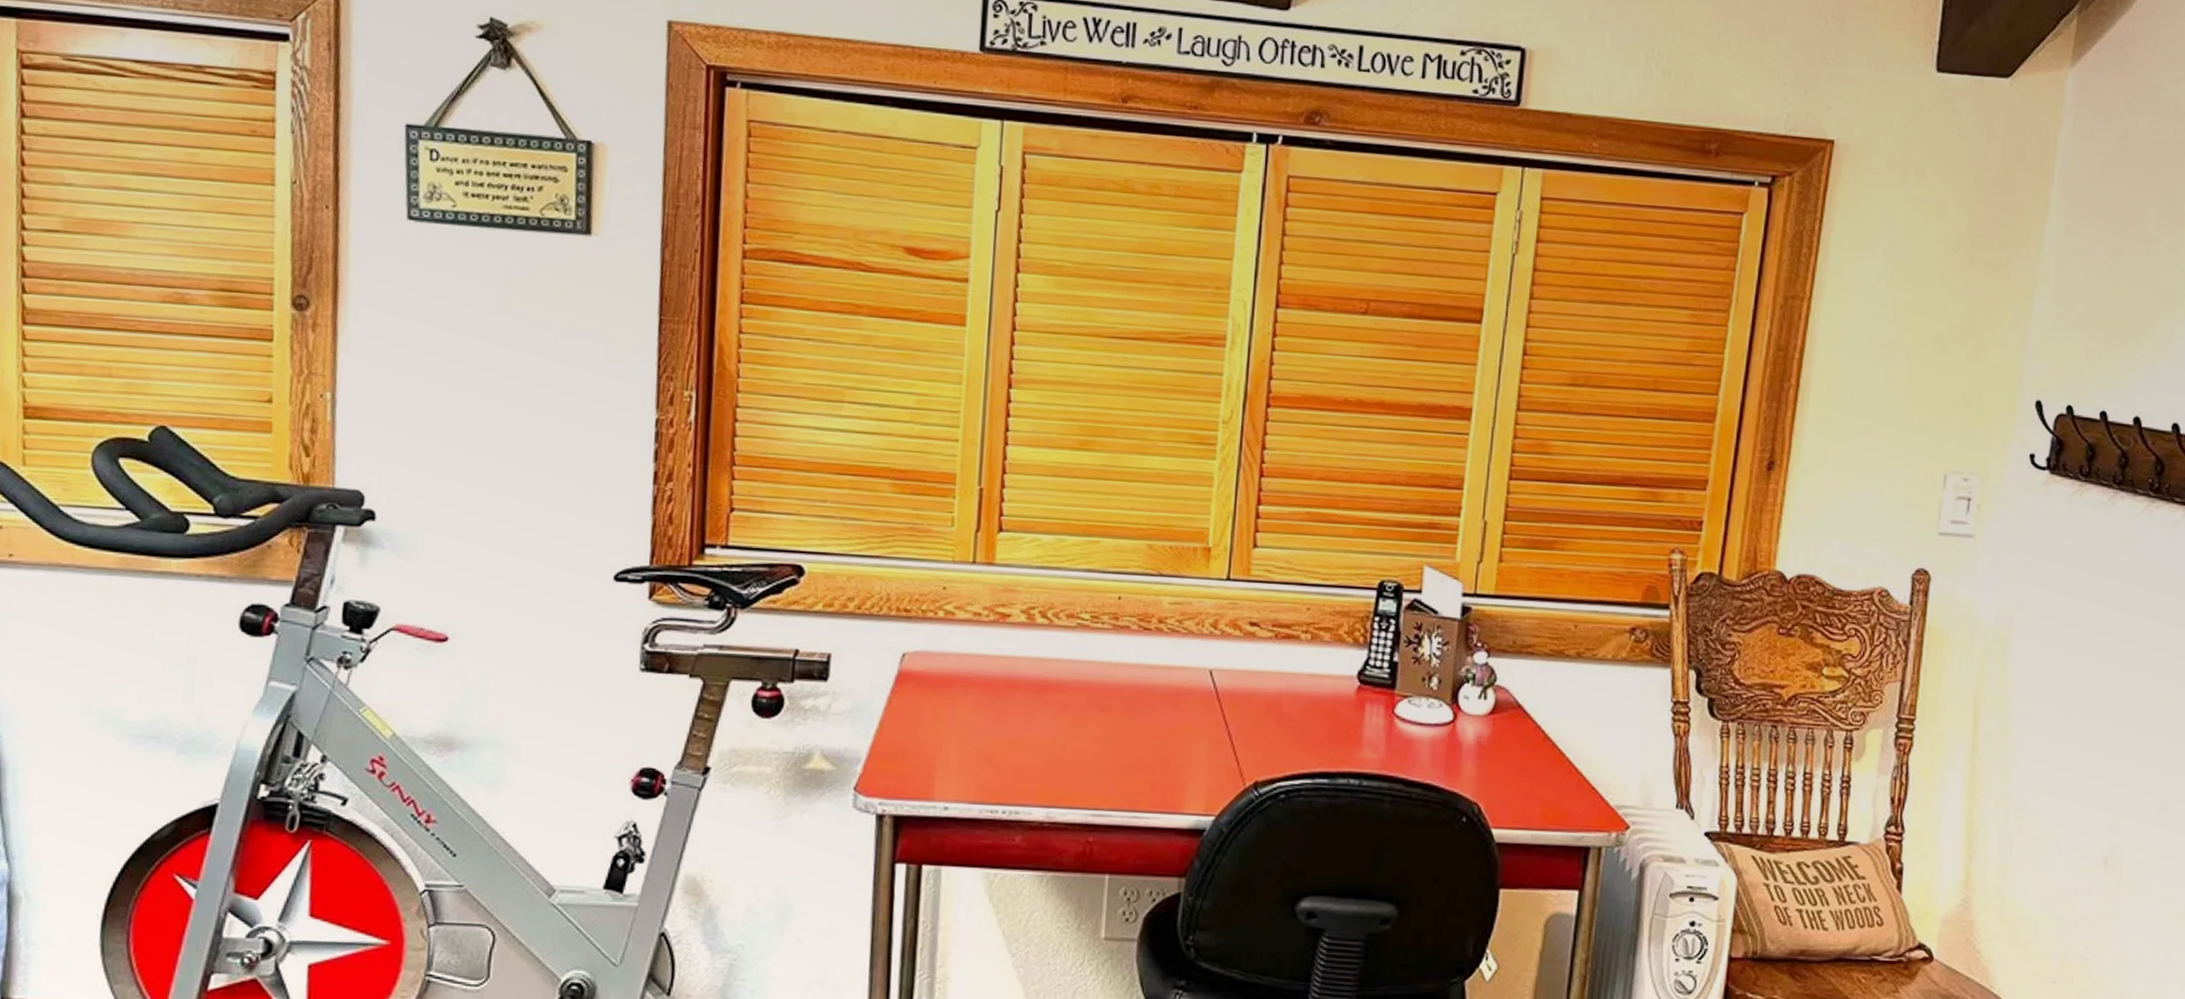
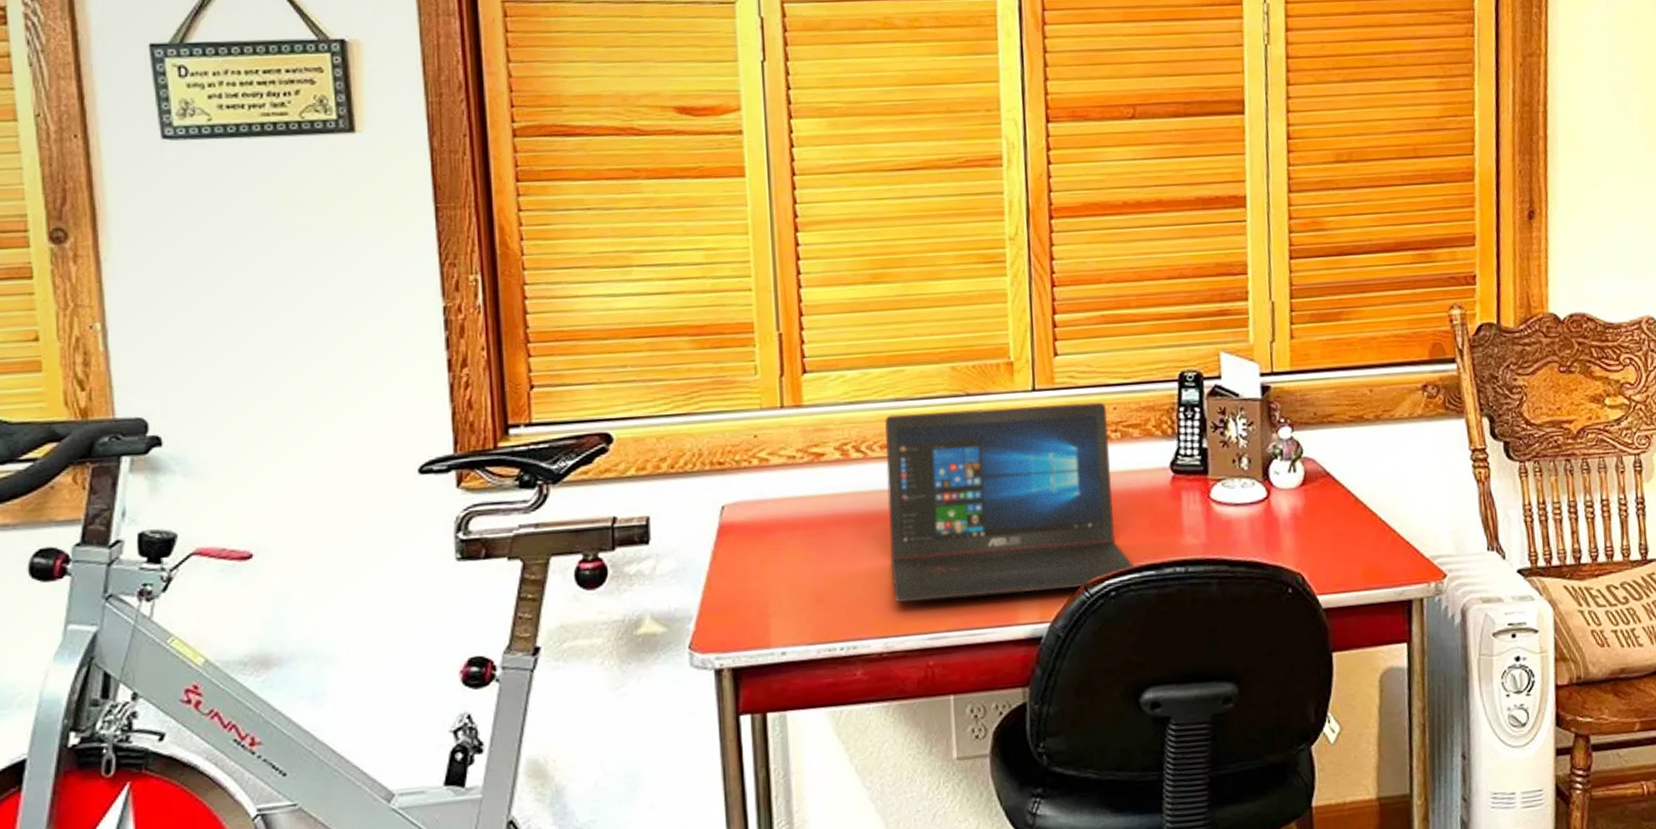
laptop: none [1062,585,1309,785] -> present [885,402,1136,602]

